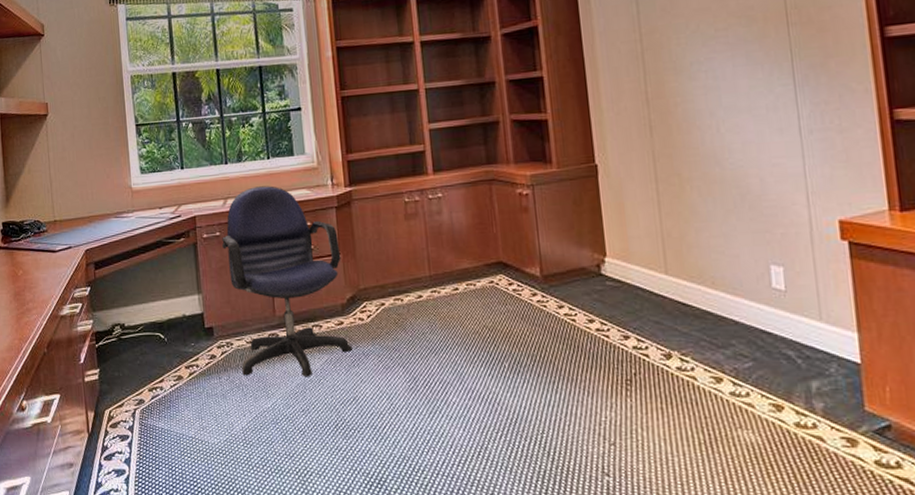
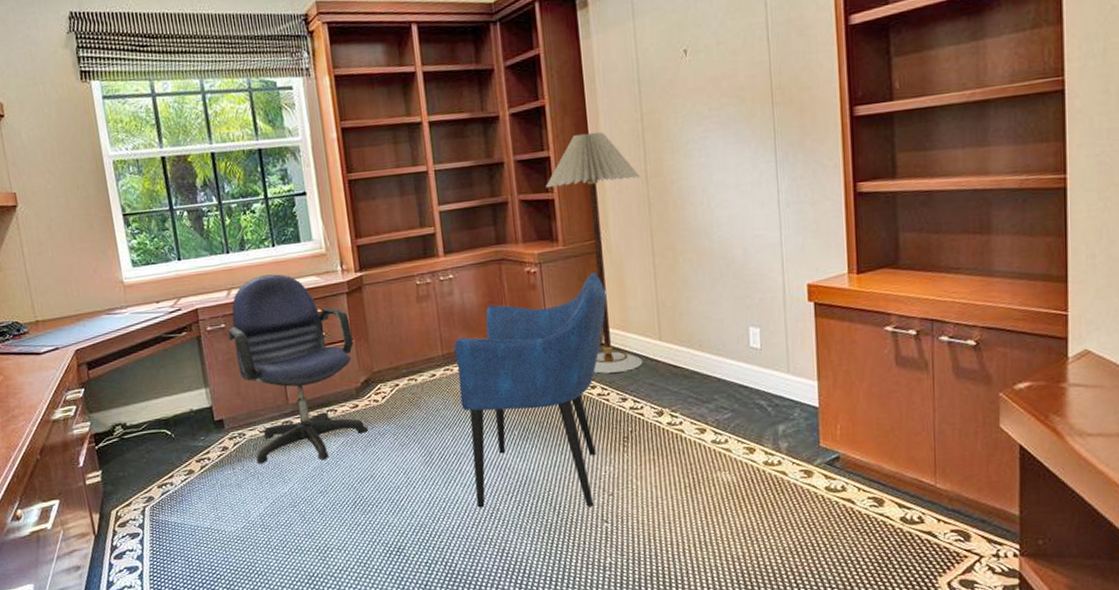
armchair: none [442,196,606,456] -> present [454,271,608,508]
floor lamp: none [538,51,647,307] -> present [545,131,643,374]

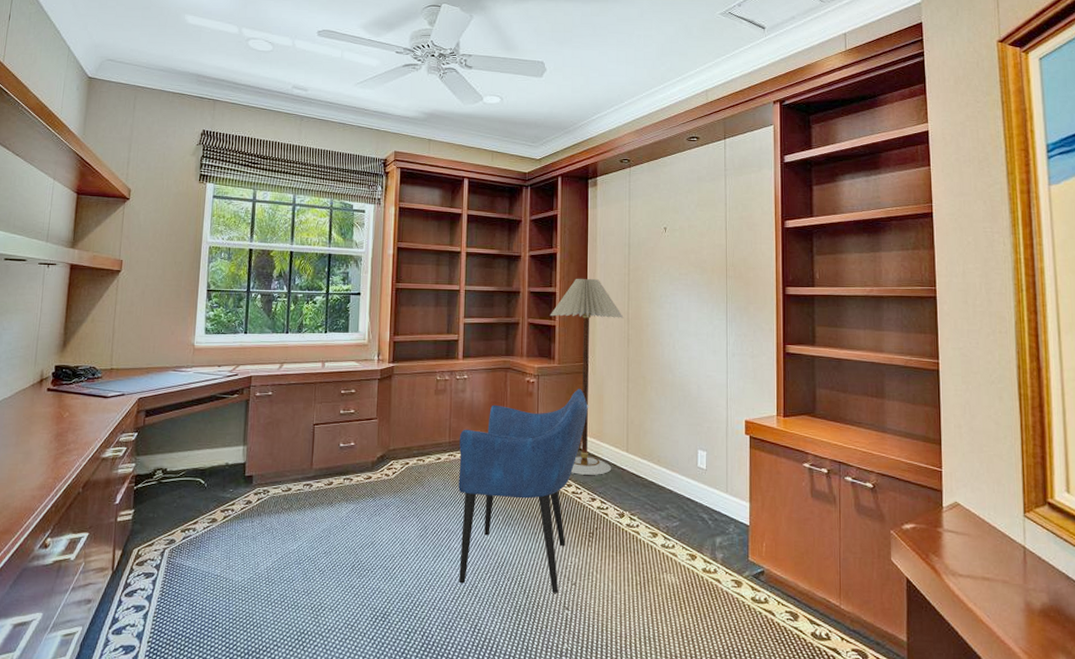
office chair: present [227,274,368,463] -> none [273,355,377,522]

